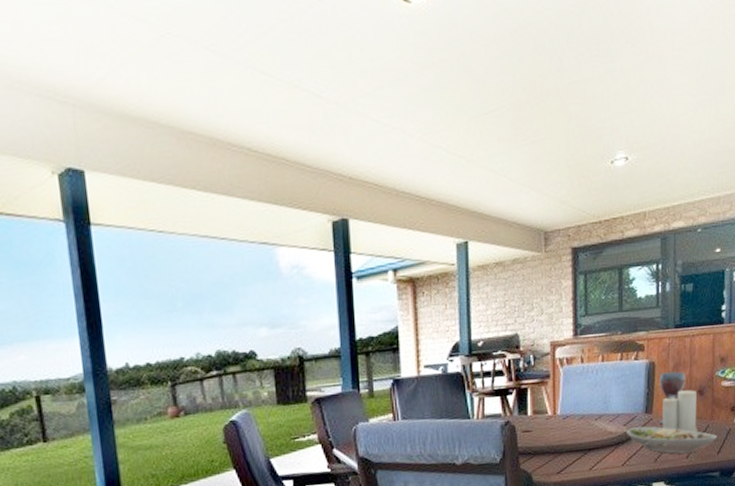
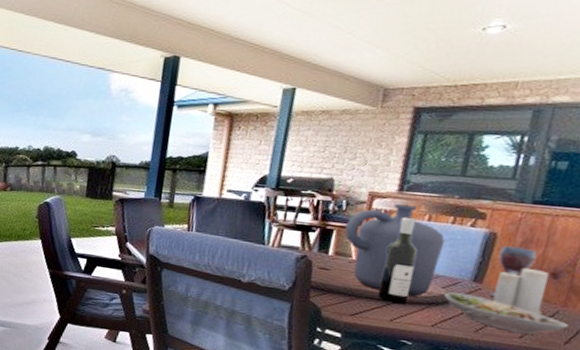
water jug: none [536,348,618,442] -> present [344,204,446,297]
bottle: none [575,361,599,451] -> present [378,216,418,304]

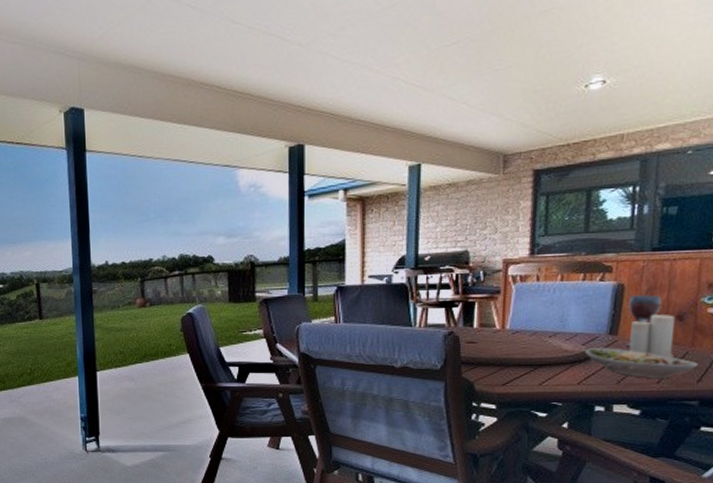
water jug: present [344,204,446,297] -> none [485,267,579,357]
bottle: present [378,216,418,304] -> none [525,279,556,367]

